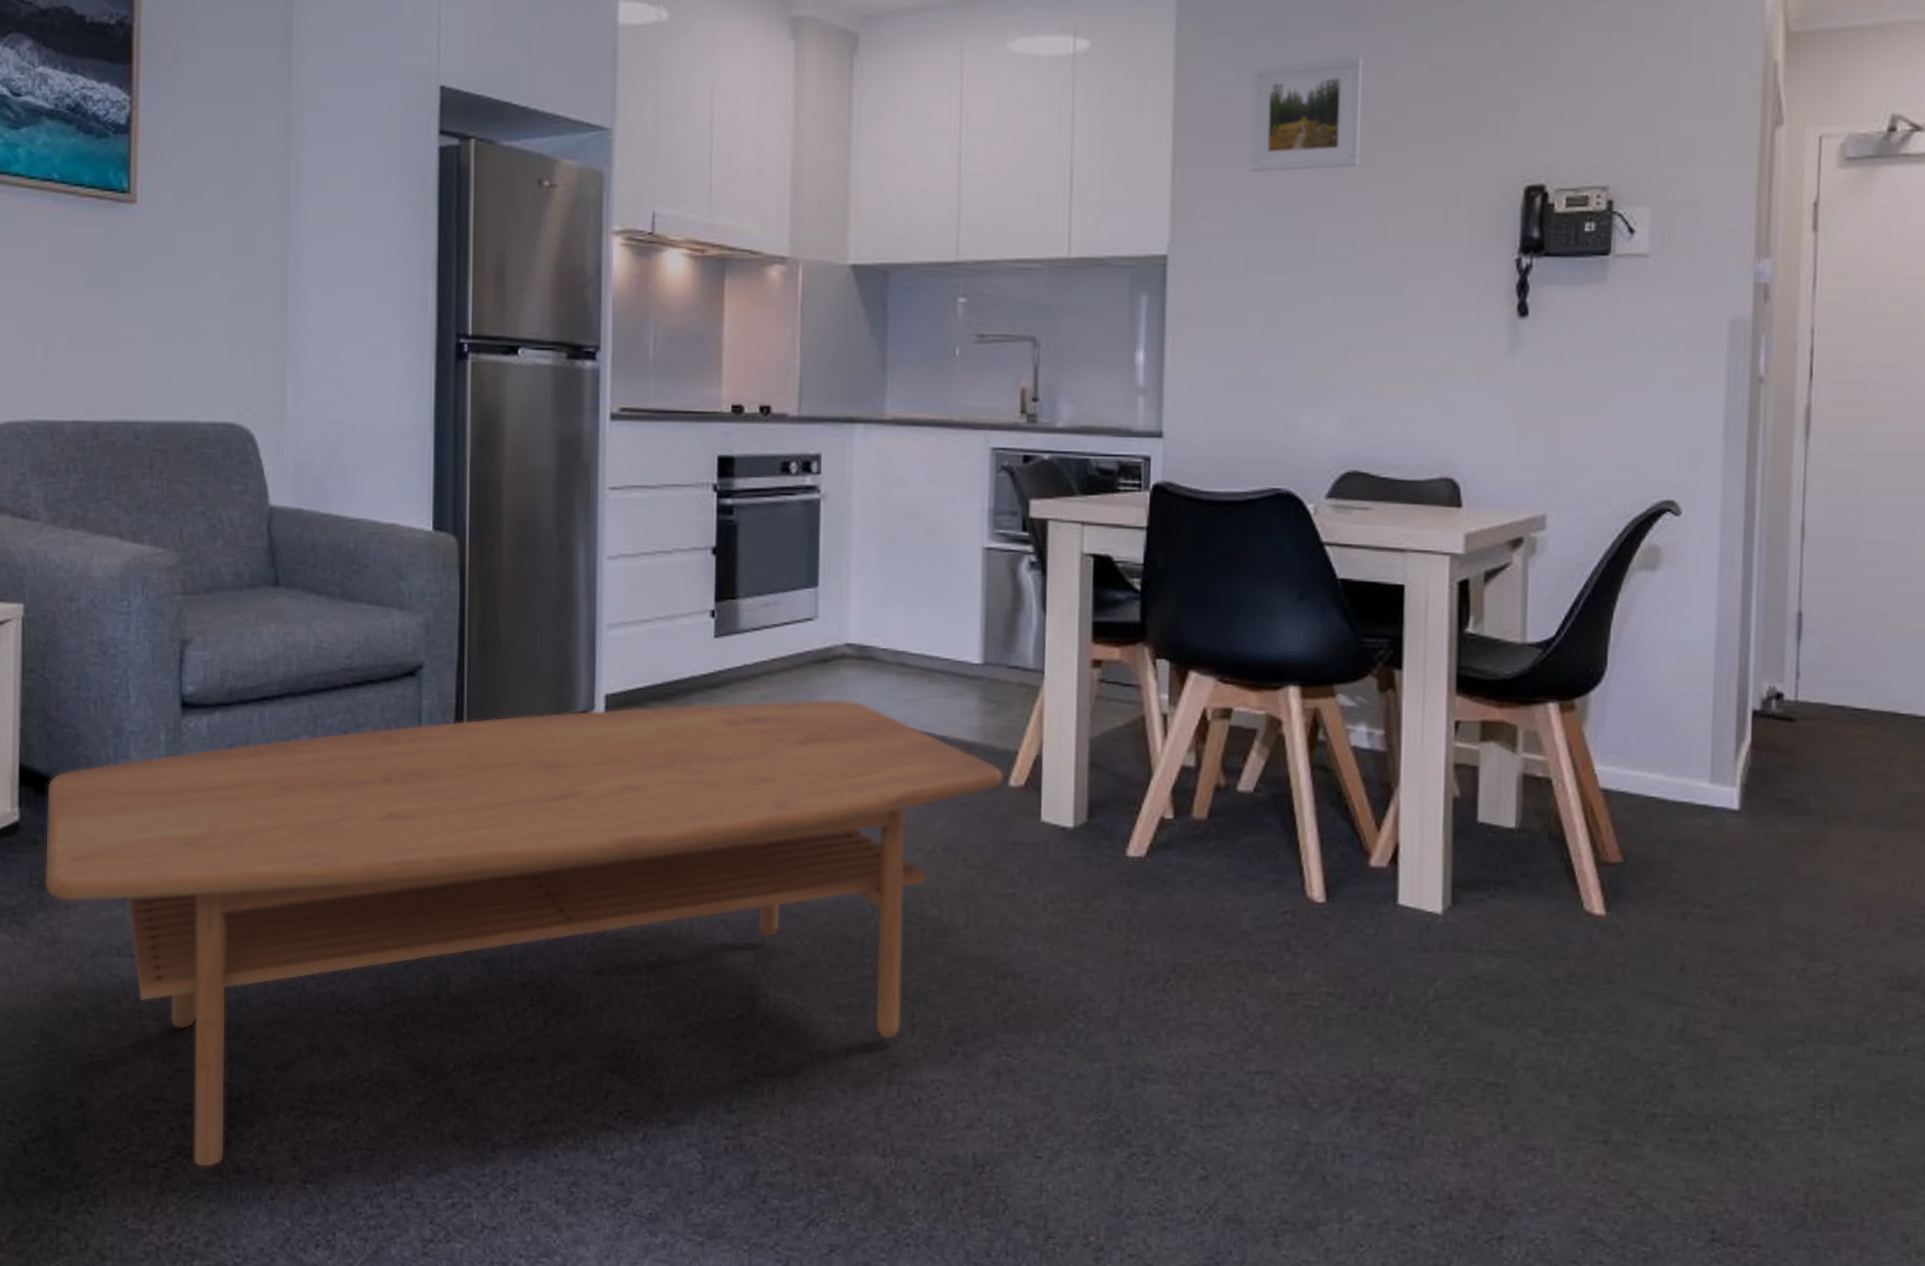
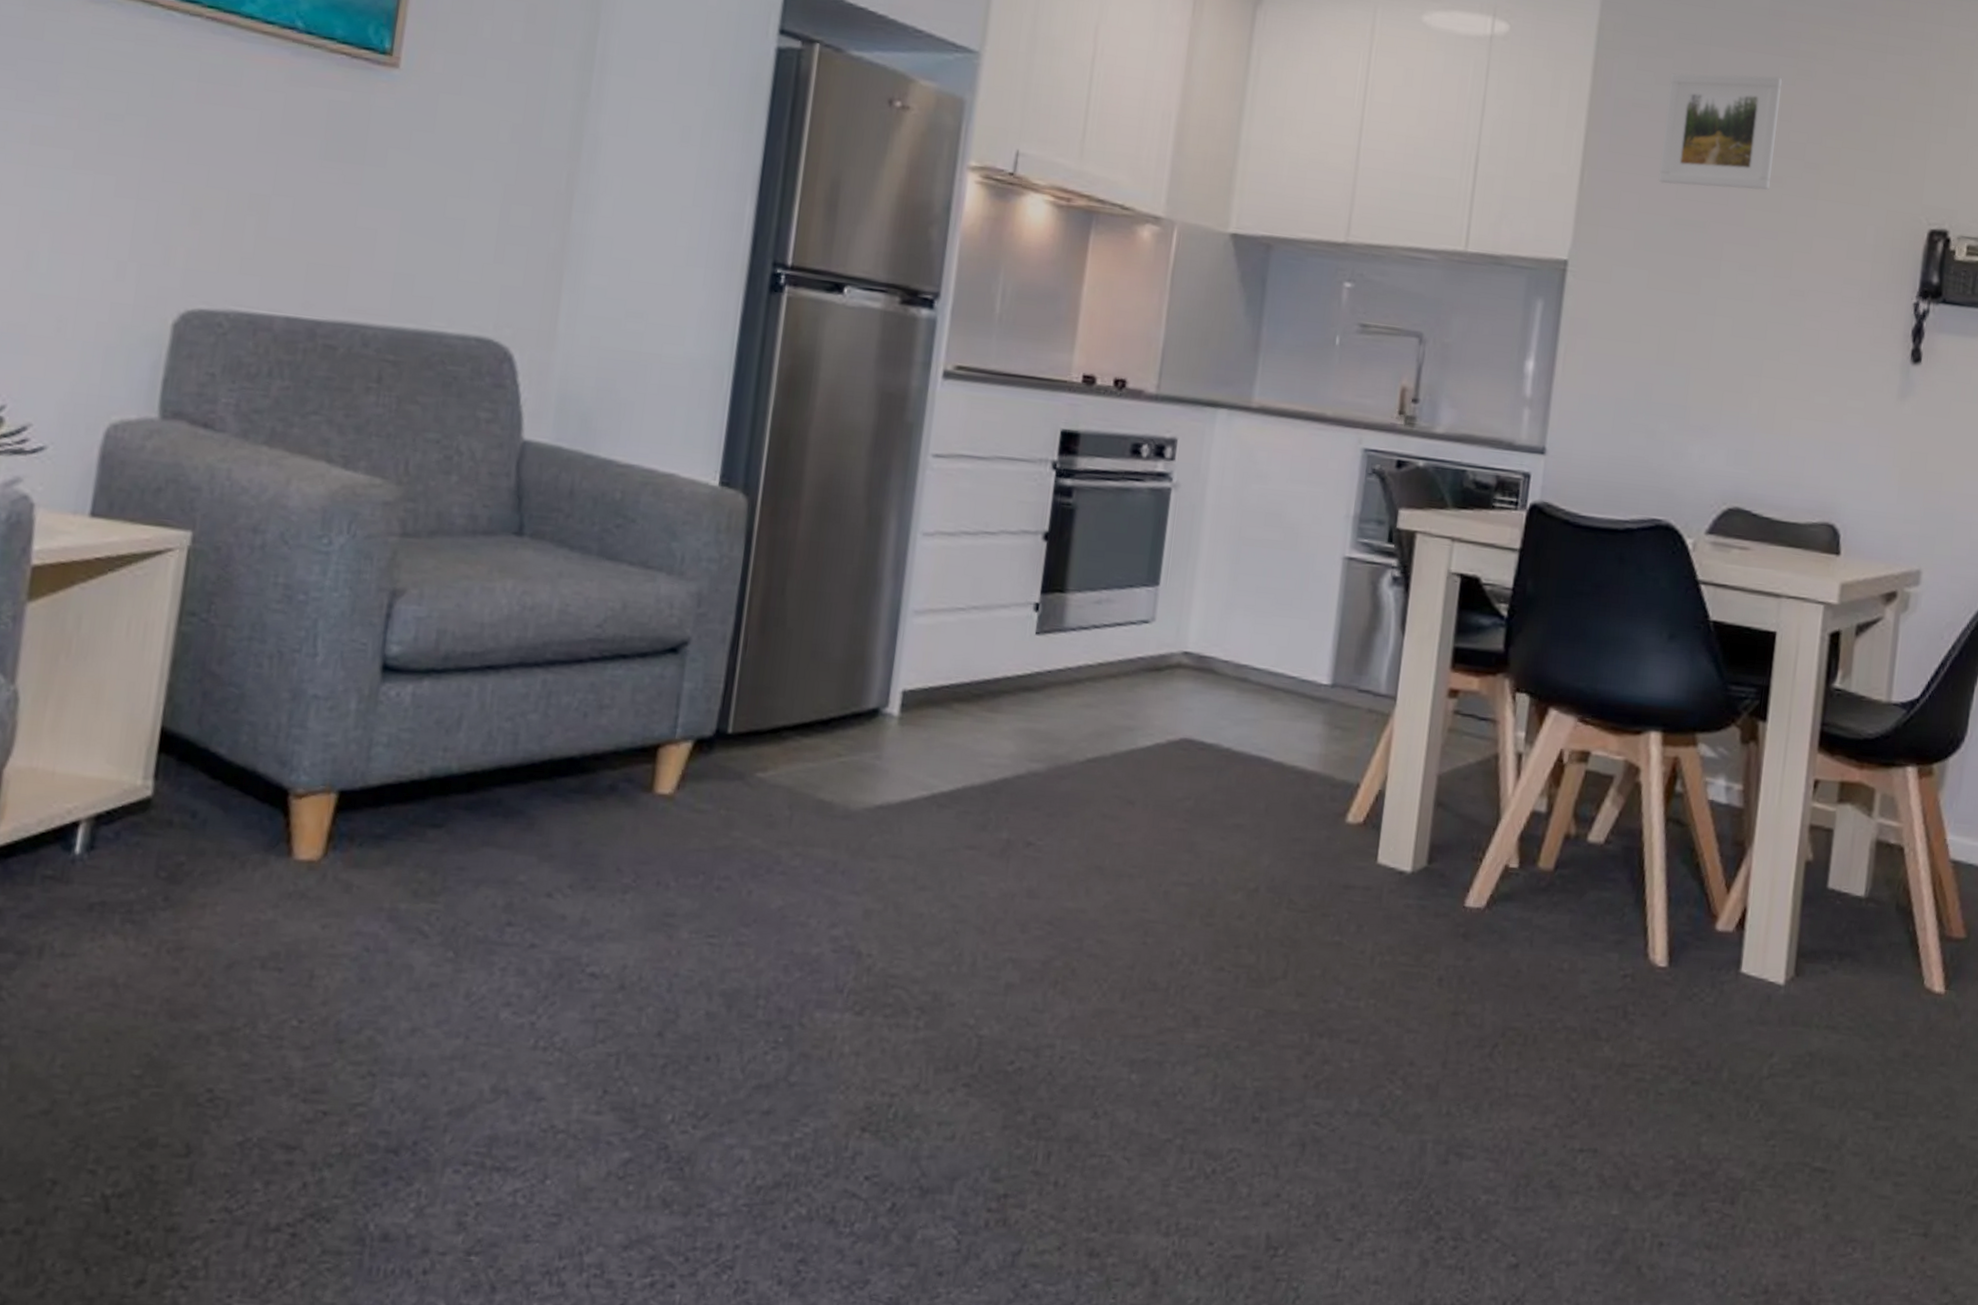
coffee table: present [45,699,1004,1168] -> none [175,707,1343,1234]

